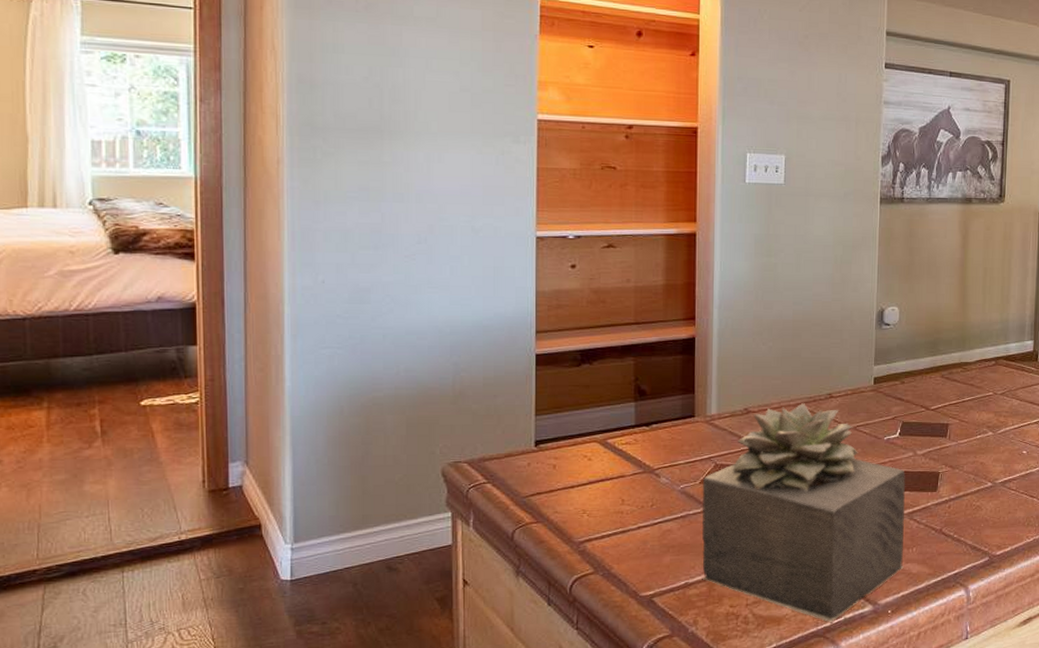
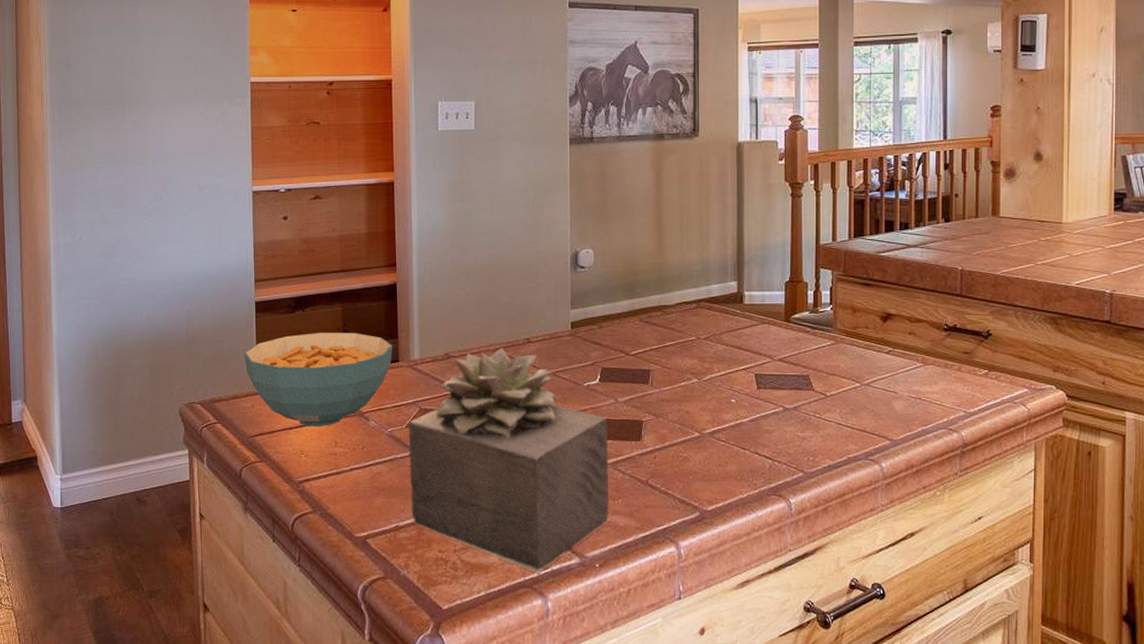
cereal bowl: none [521,386,688,484] -> present [244,332,393,426]

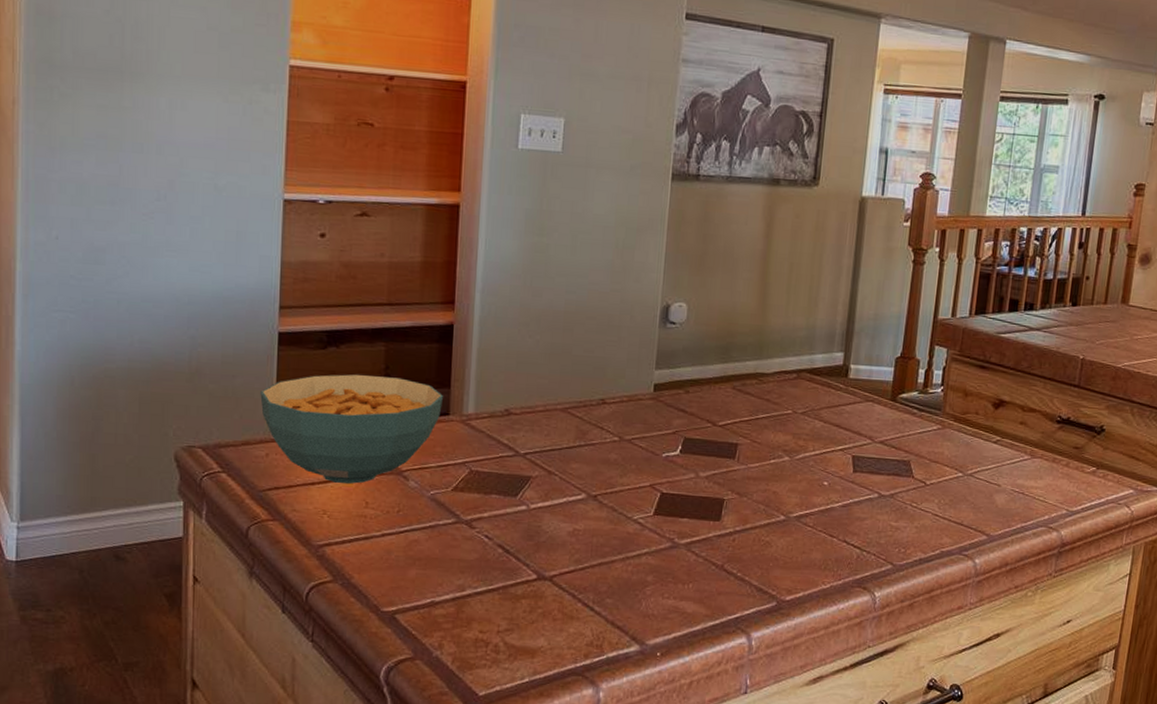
succulent plant: present [408,347,610,574] -> none [451,407,685,661]

